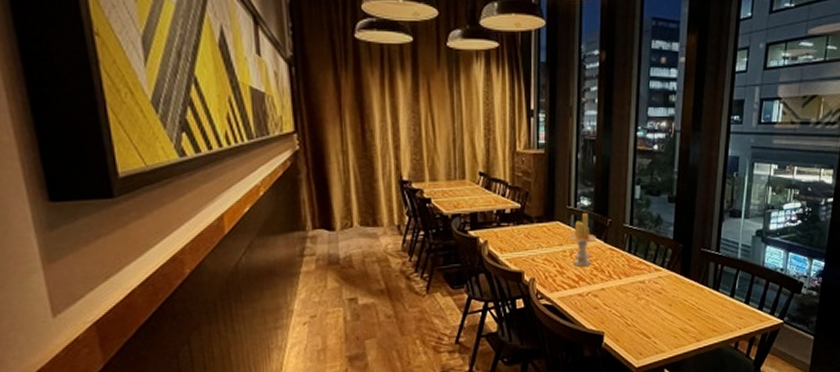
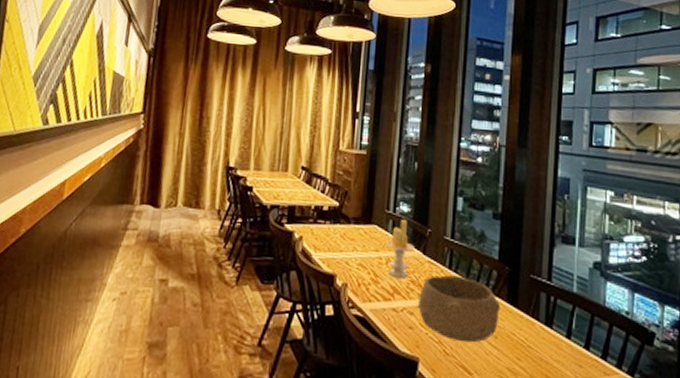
bowl: none [602,257,674,314] -> present [418,275,500,343]

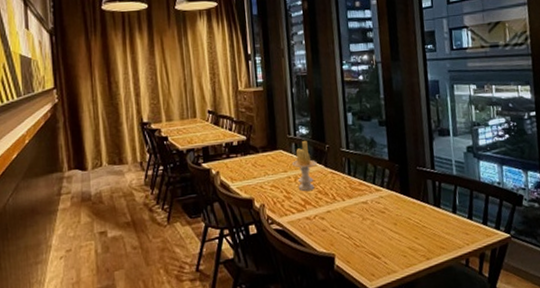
bowl: present [418,275,500,343] -> none [327,179,396,234]

